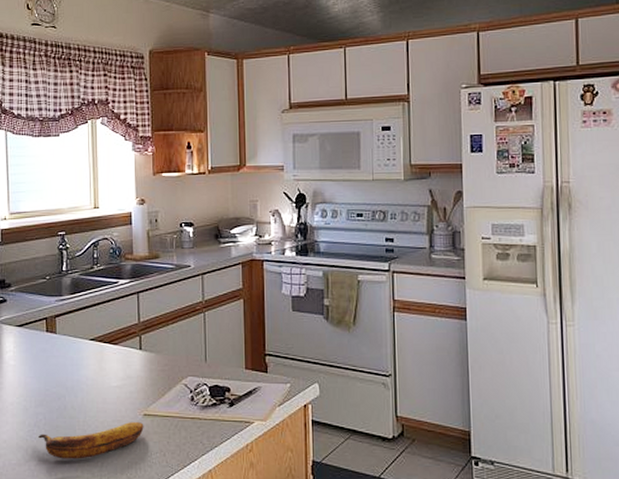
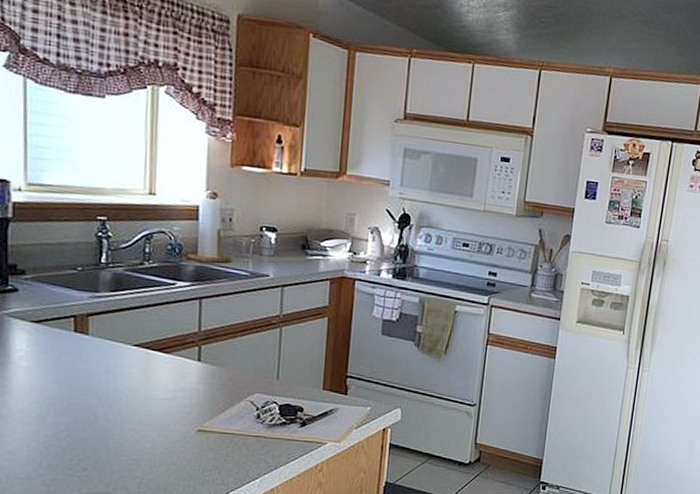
banana: present [39,421,144,459] -> none [58,437,197,475]

